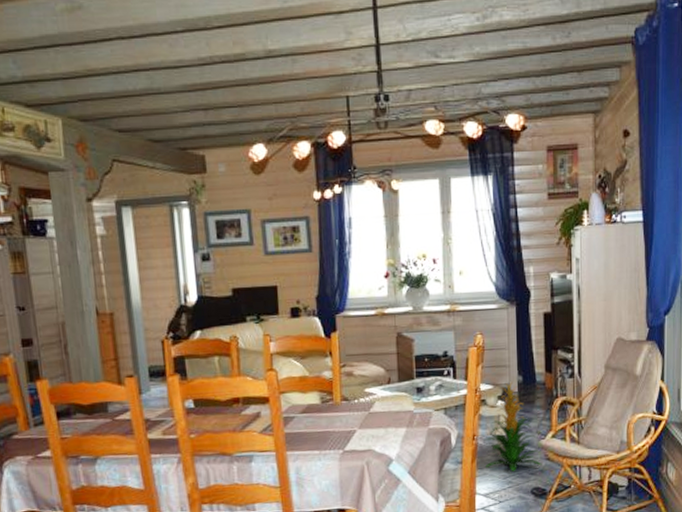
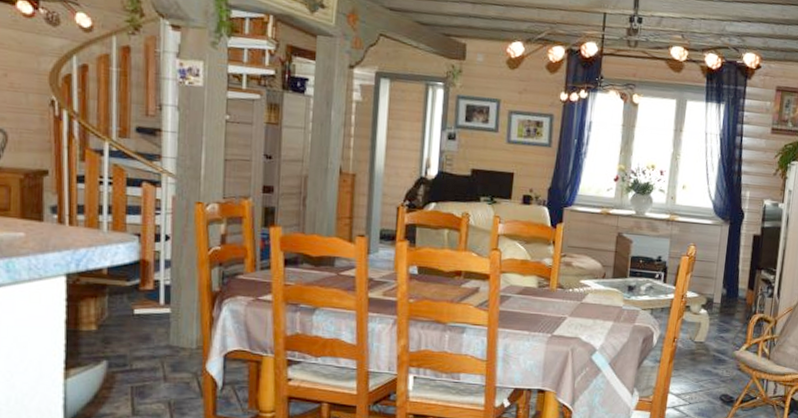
indoor plant: present [483,381,542,471] -> none [681,293,735,376]

